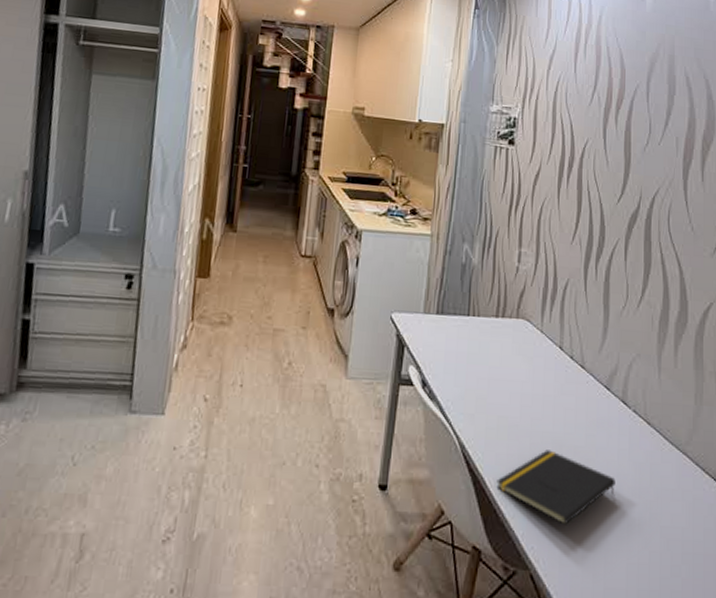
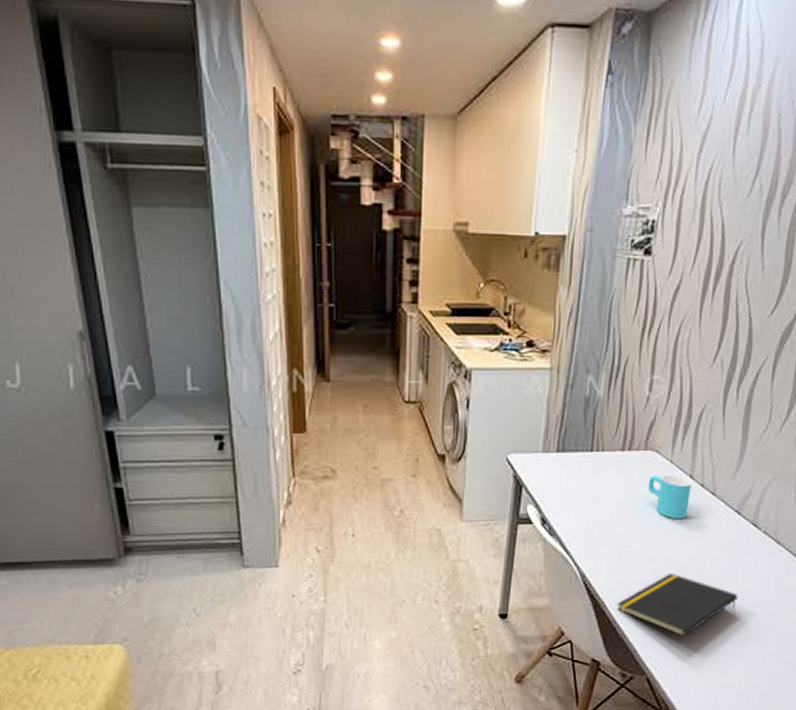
cup: none [521,343,562,391] -> present [647,475,692,518]

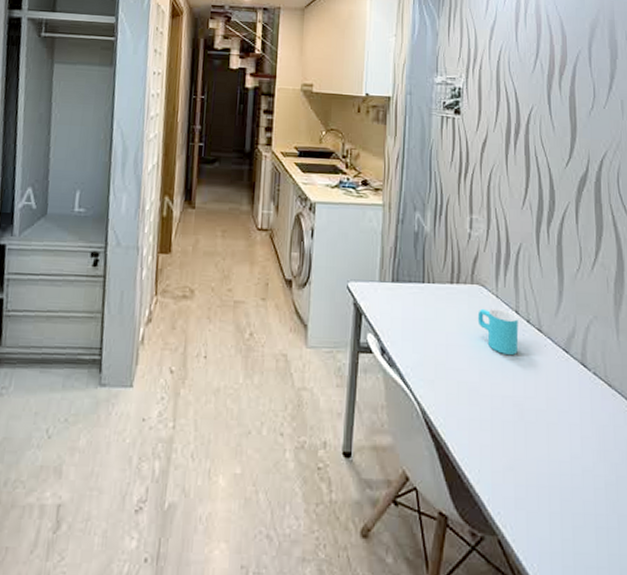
notepad: present [617,573,738,637] -> none [460,414,580,490]

